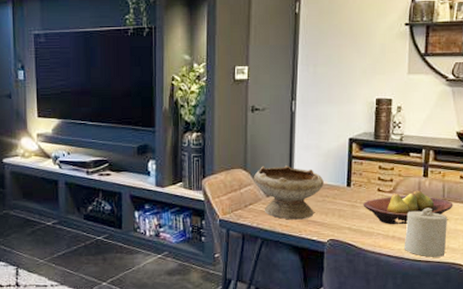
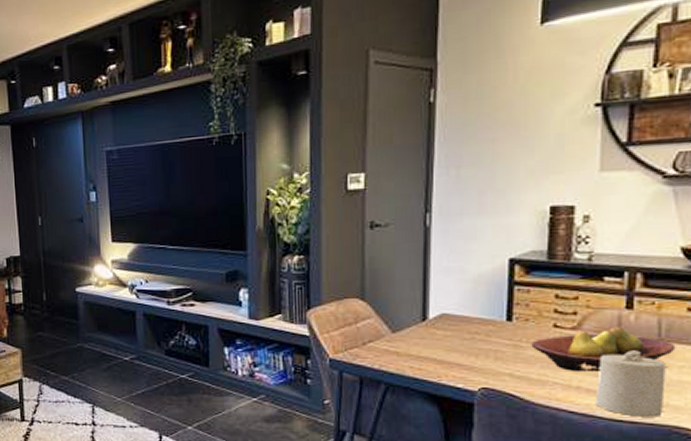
bowl: present [253,165,324,220] -> none [373,294,473,362]

